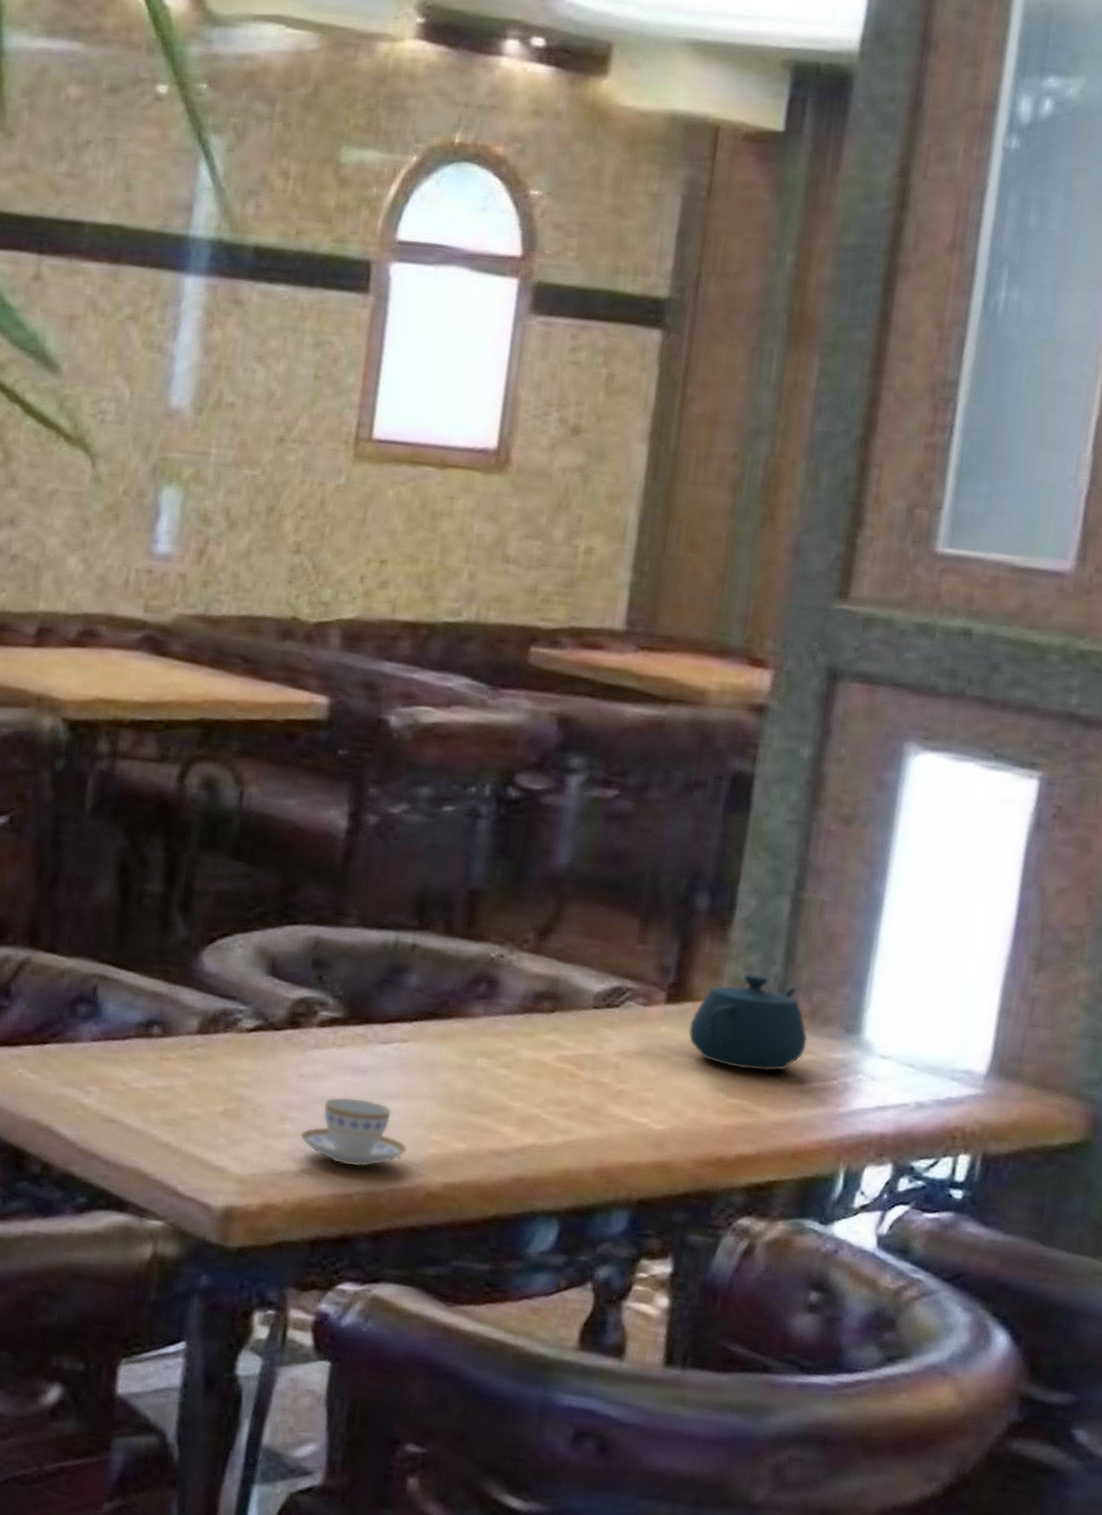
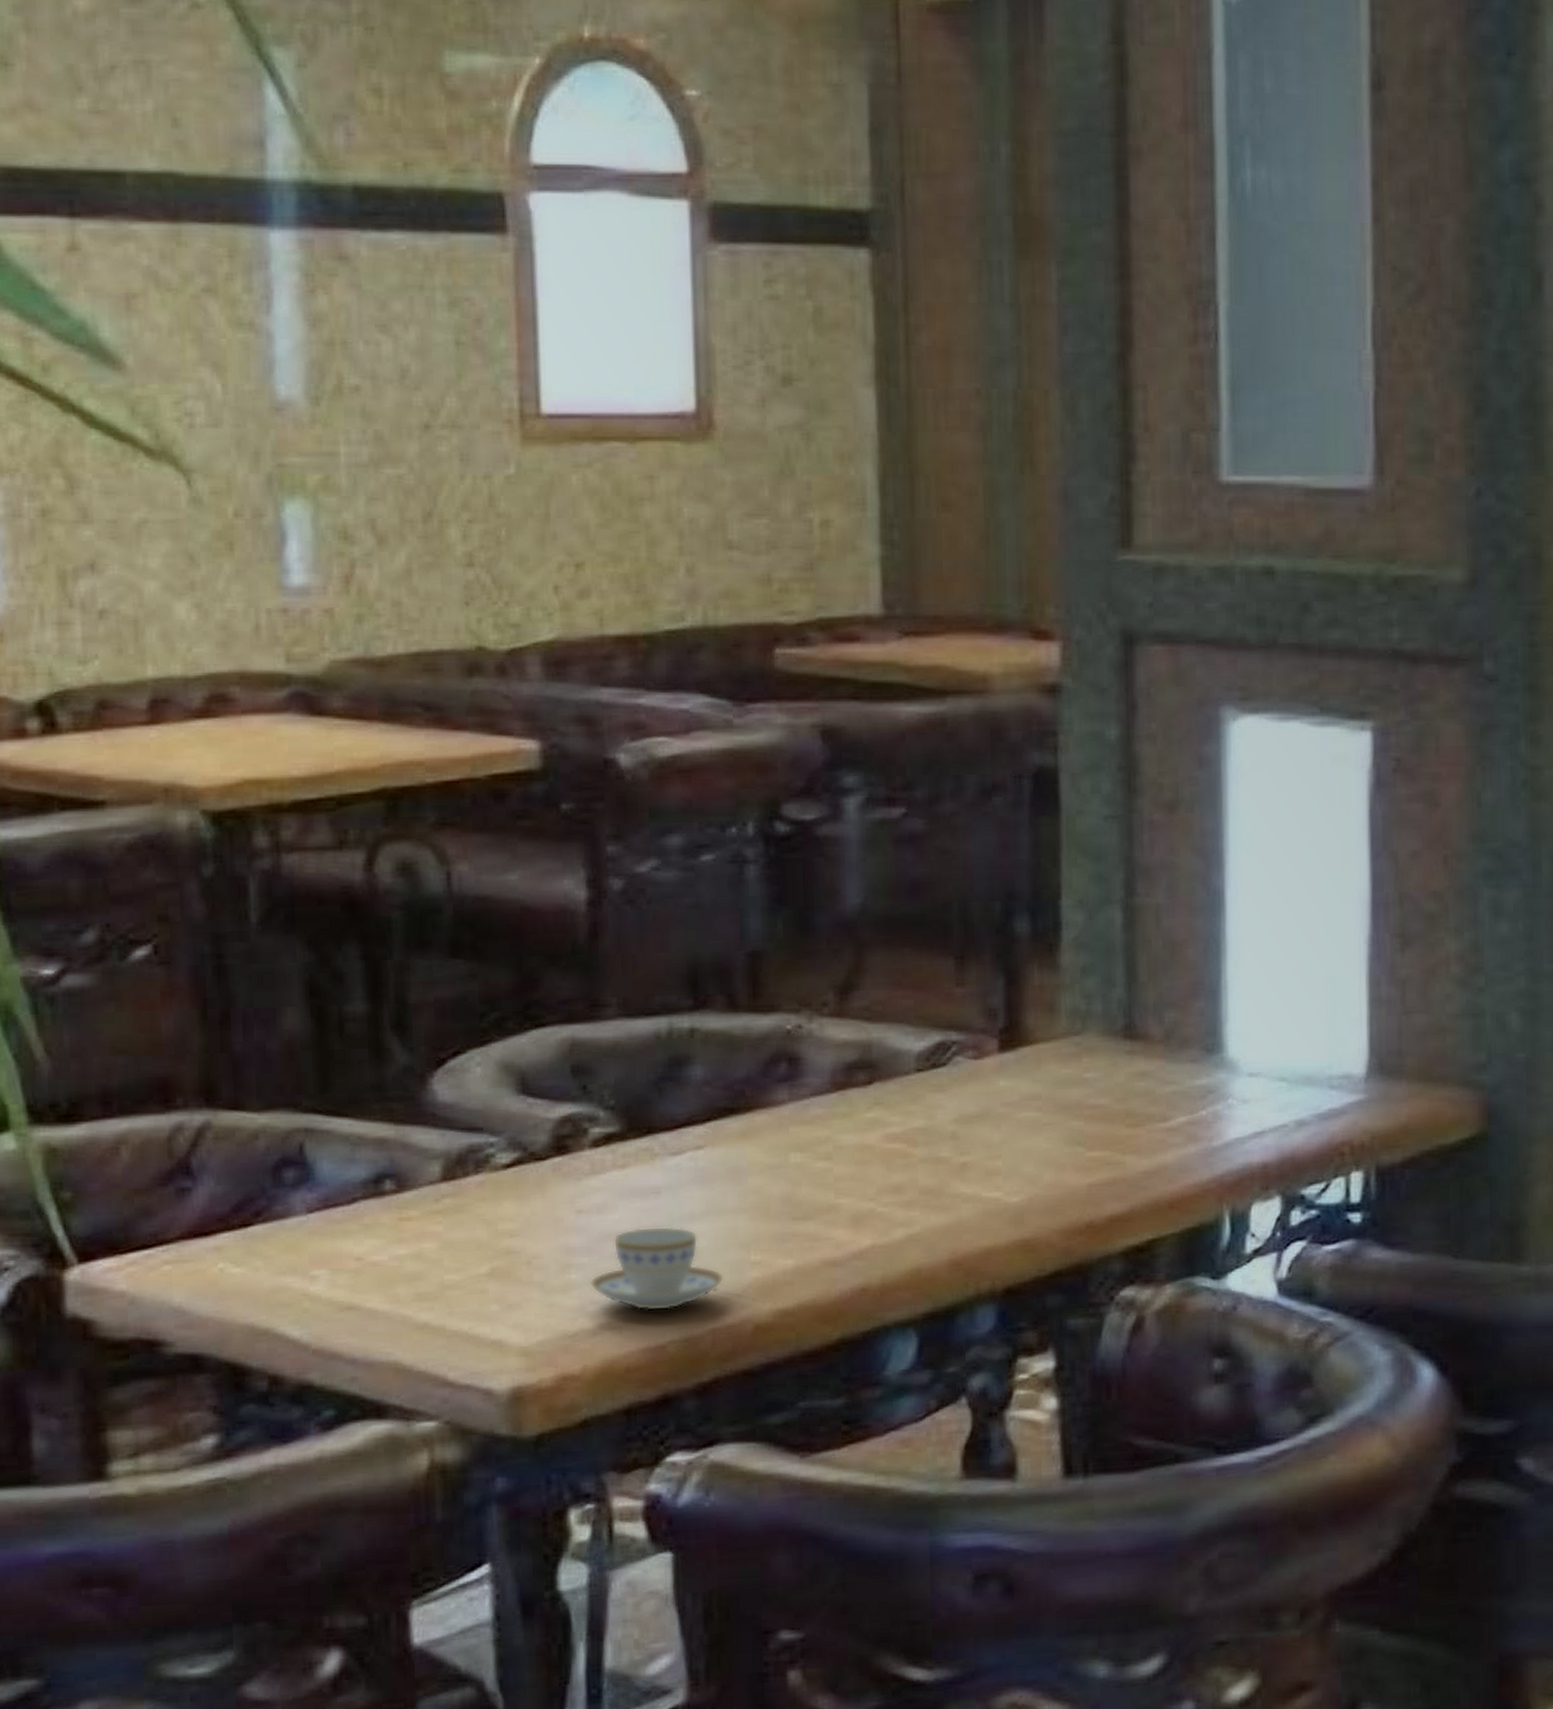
teapot: present [688,973,808,1072] -> none [1031,1001,1165,1115]

